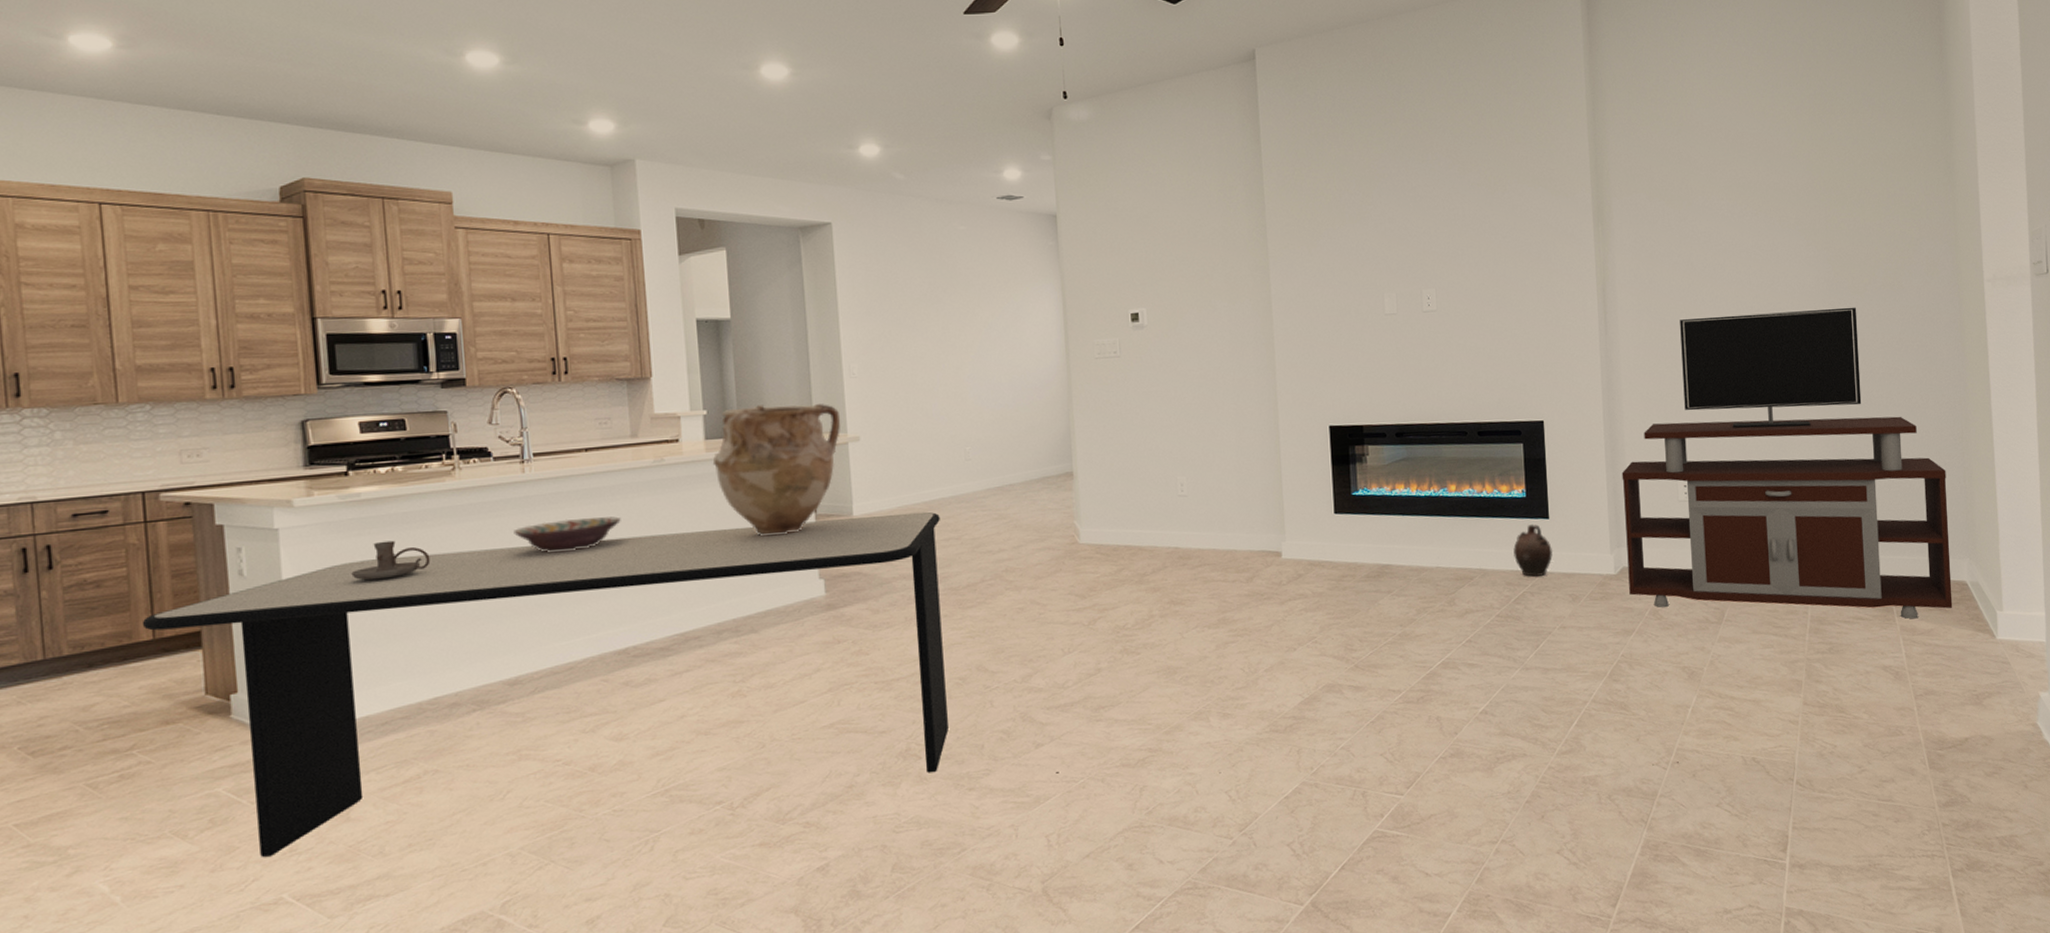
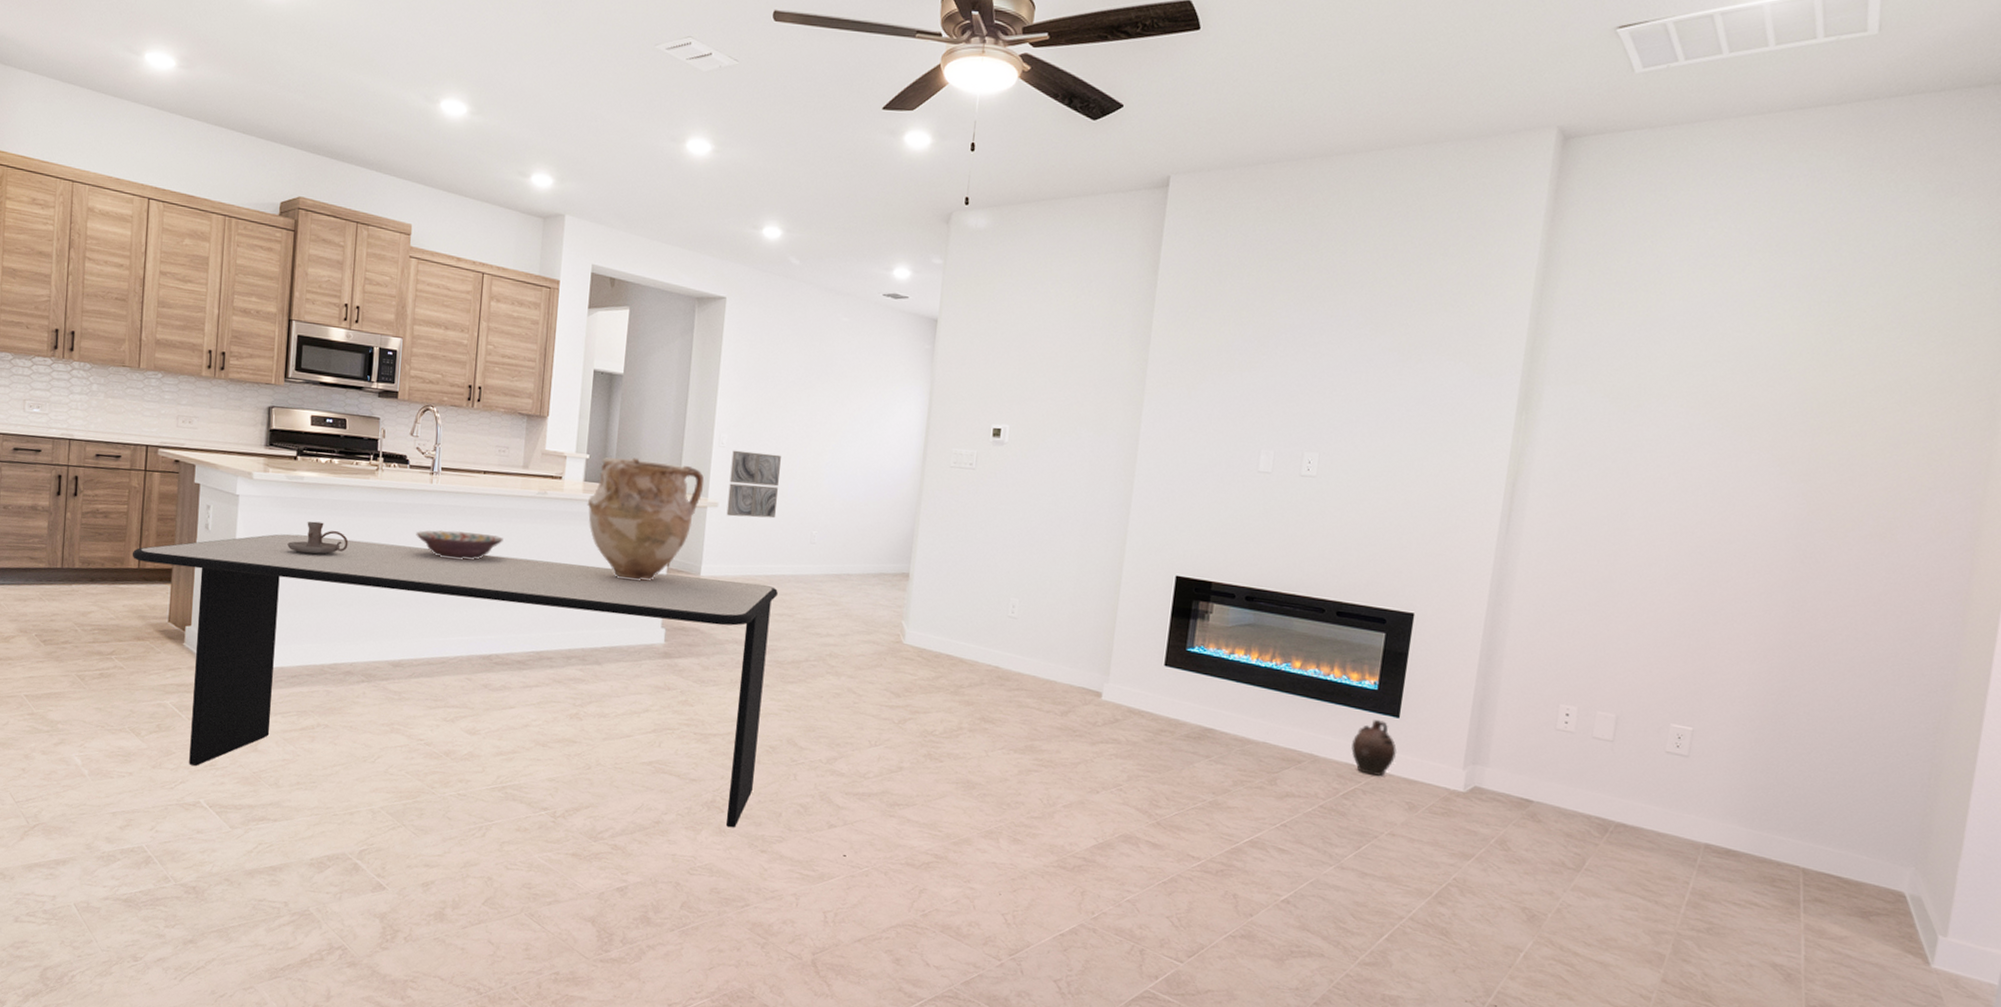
wall art: none [866,375,925,448] -> present [726,450,781,519]
tv stand: present [1622,307,1953,619] -> none [1476,532,1907,921]

